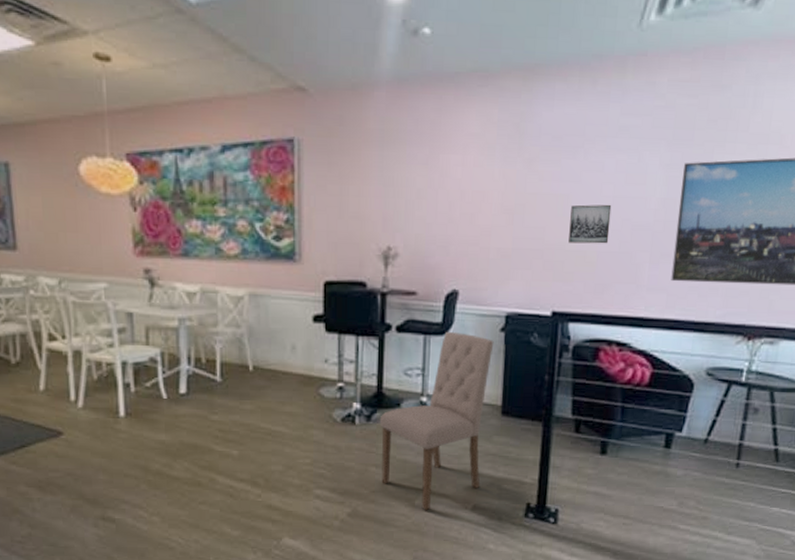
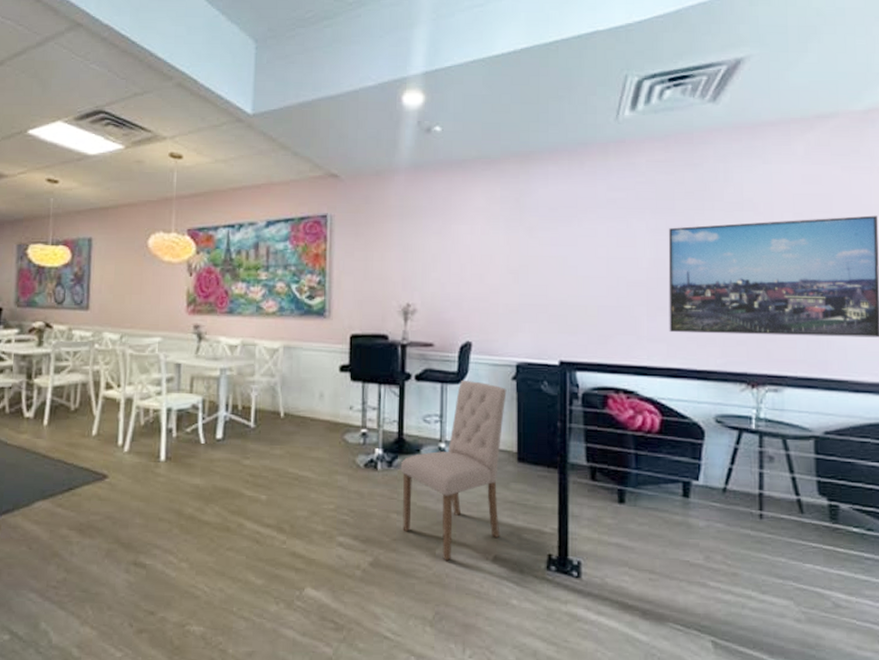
wall art: present [568,204,612,244] -> none [570,264,607,299]

